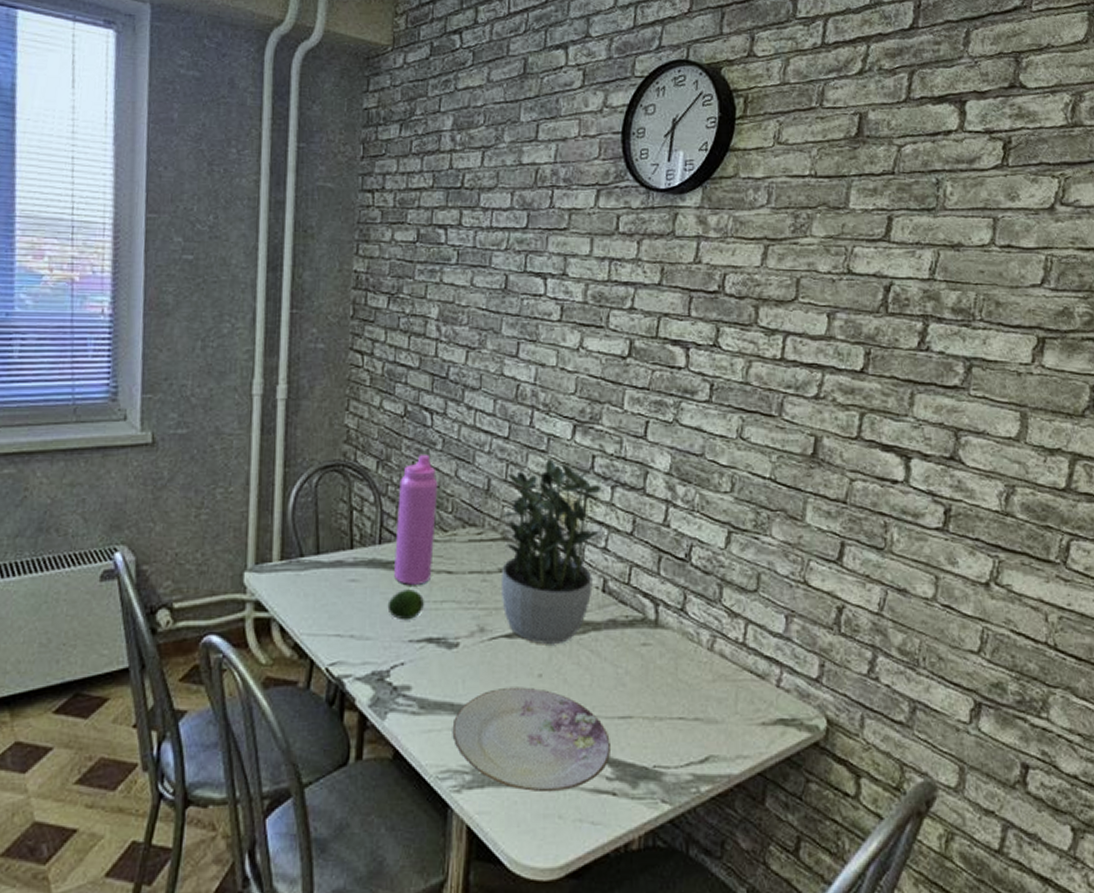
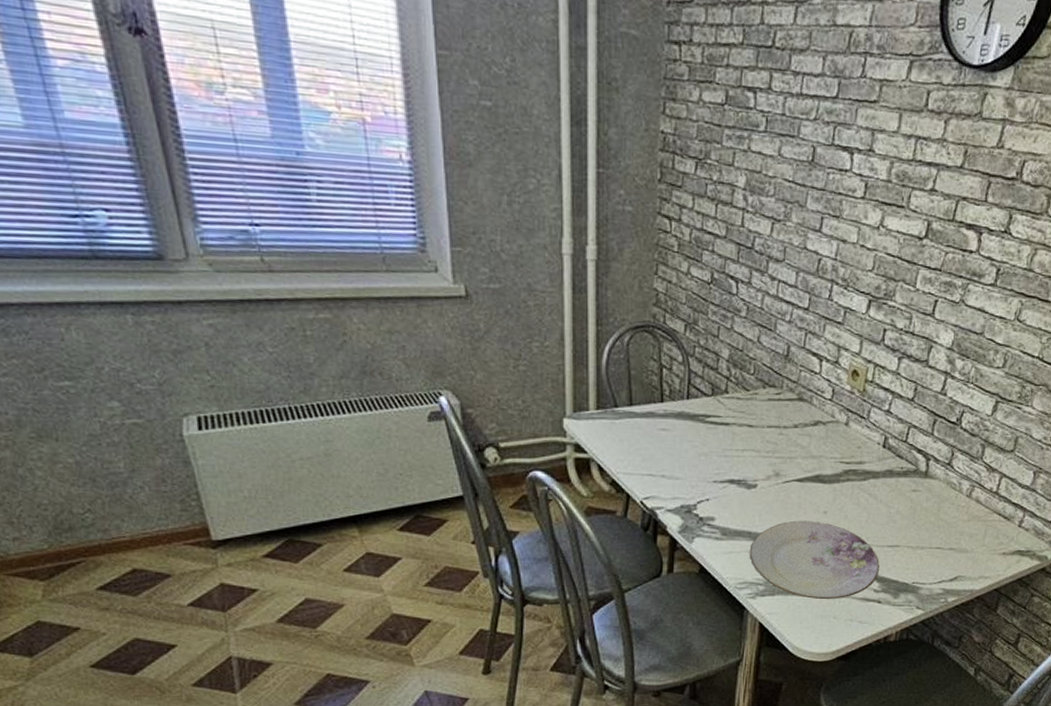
fruit: present [387,589,424,621] -> none [694,439,727,465]
water bottle: present [394,455,438,585] -> none [701,320,742,435]
potted plant: present [502,459,605,644] -> none [795,330,892,488]

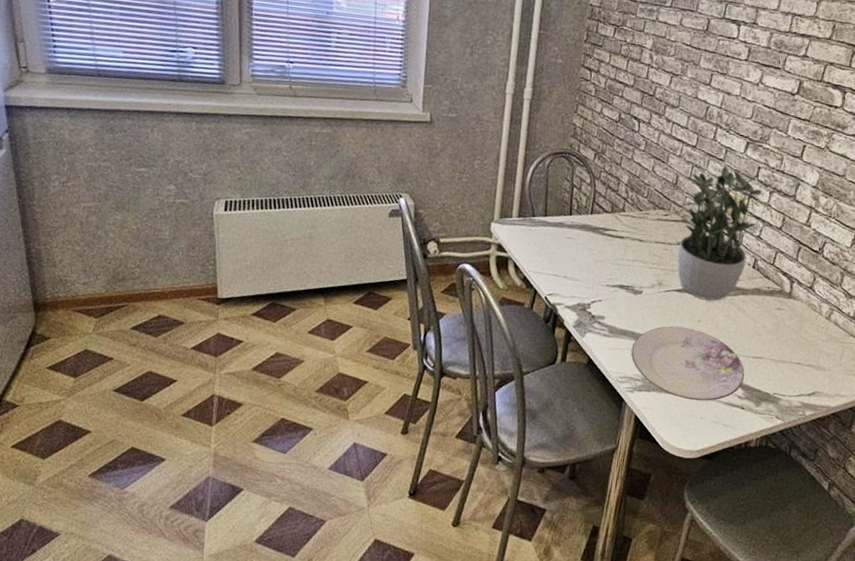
potted plant: none [795,330,892,488] -> present [677,166,764,301]

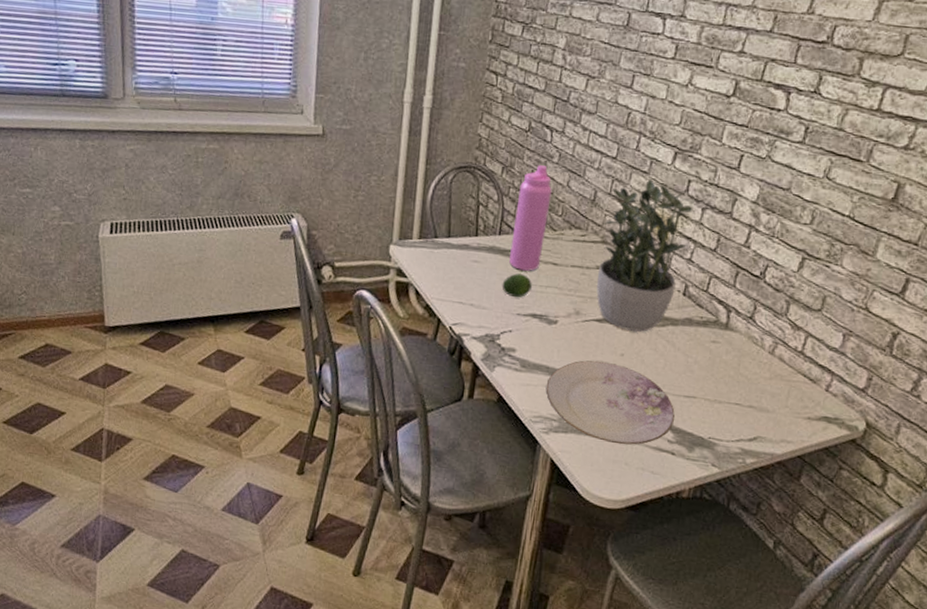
fruit: none [593,249,620,271] -> present [502,273,532,298]
water bottle: none [600,152,639,247] -> present [509,165,552,271]

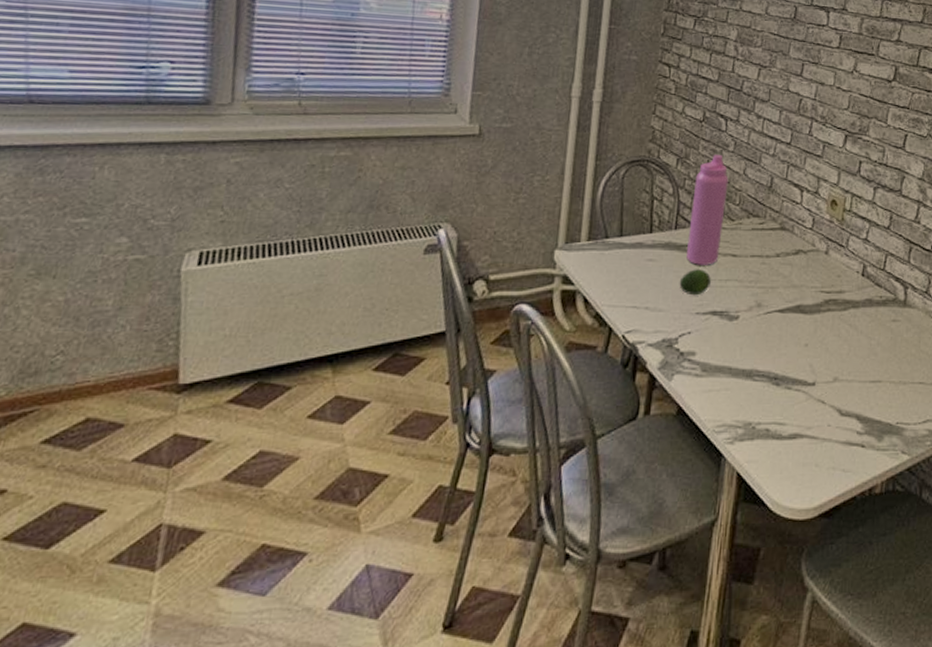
plate: present [545,360,675,445] -> none [729,354,862,445]
potted plant: present [596,179,696,332] -> none [777,162,868,318]

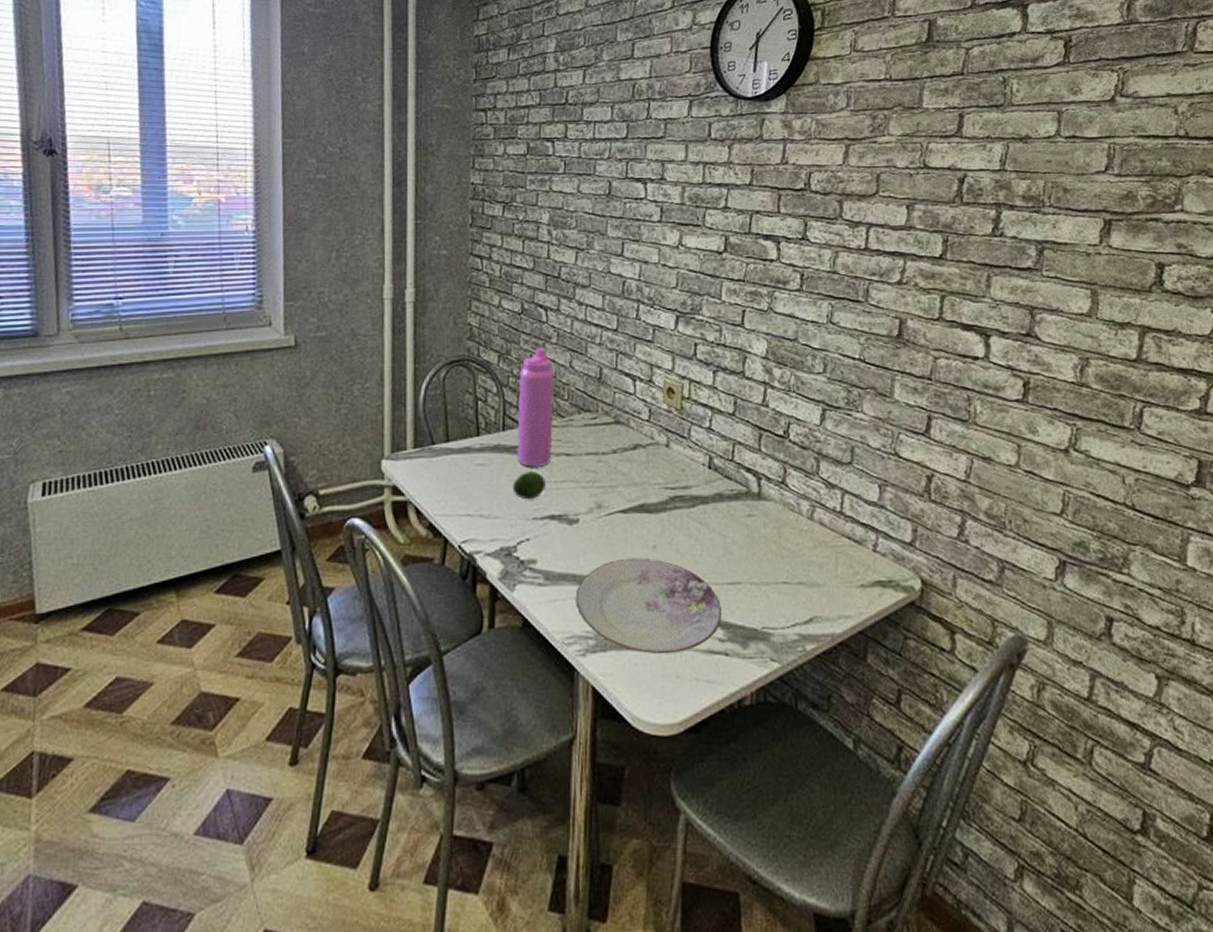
plate: none [729,354,862,445] -> present [575,557,722,655]

